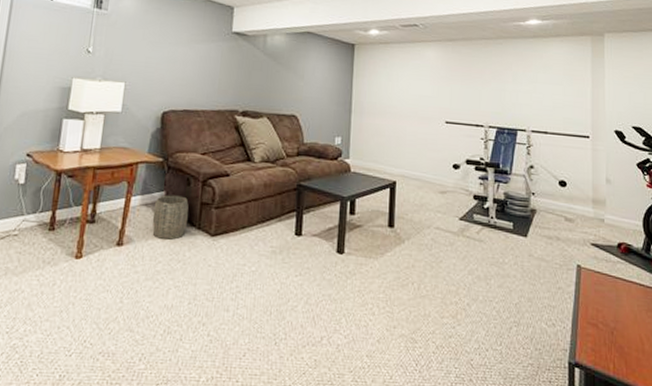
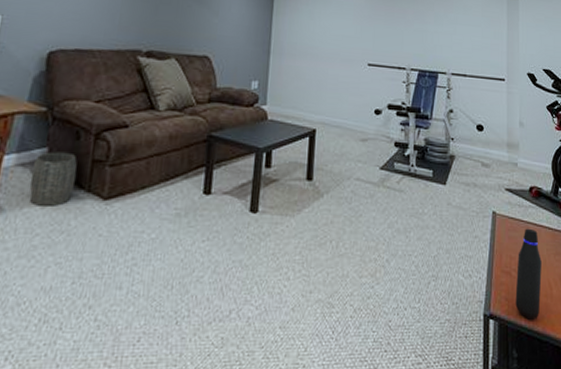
water bottle: none [603,283,632,372] -> present [515,228,542,320]

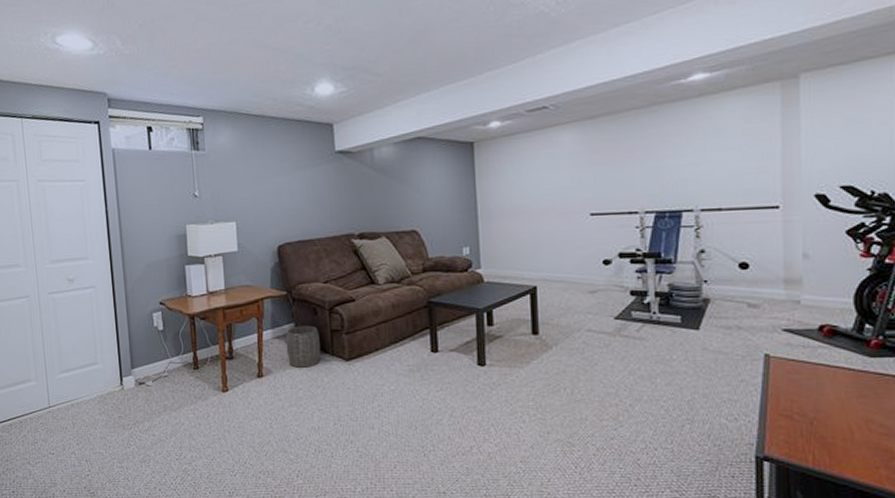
water bottle: present [515,228,542,320] -> none [799,370,838,463]

